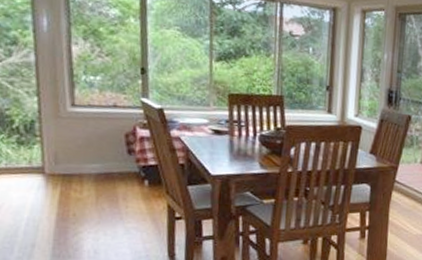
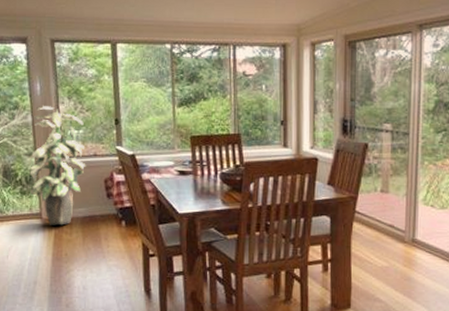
indoor plant: none [20,44,103,182] -> present [22,106,86,225]

